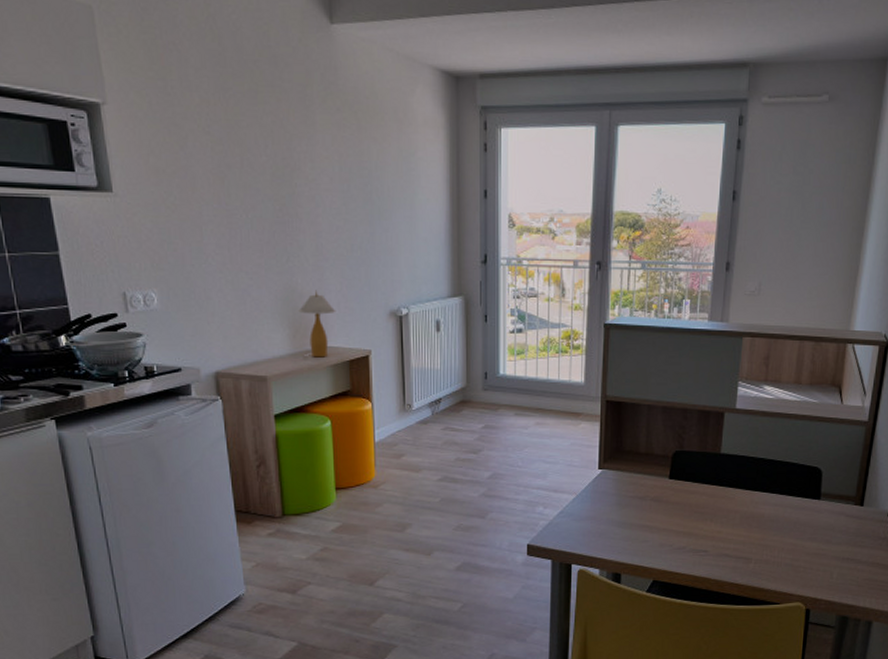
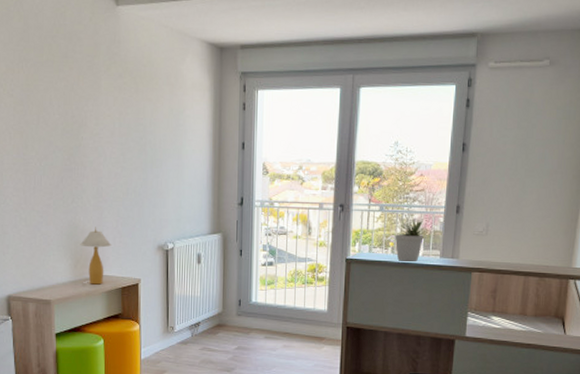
potted plant: none [658,277,692,327] -> present [394,219,425,263]

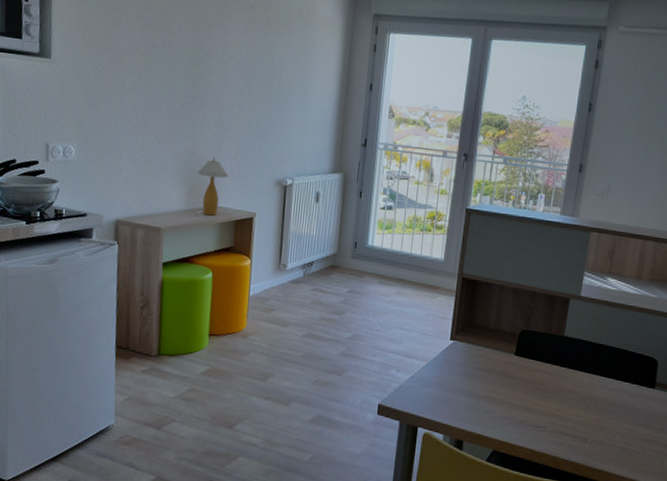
potted plant: present [394,219,425,263] -> none [516,174,547,218]

